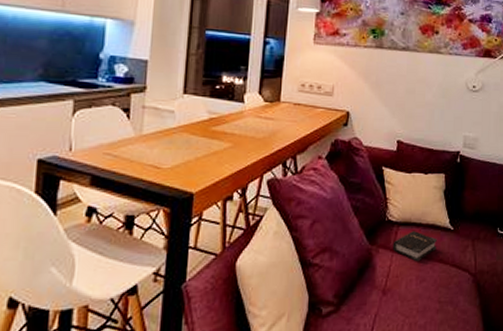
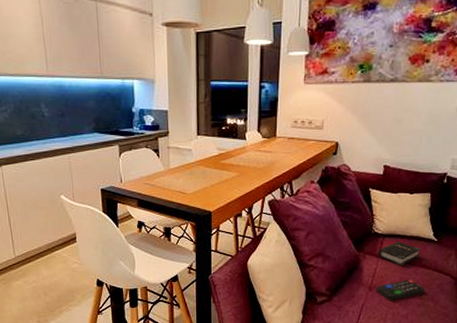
remote control: none [391,278,444,308] -> present [376,280,425,301]

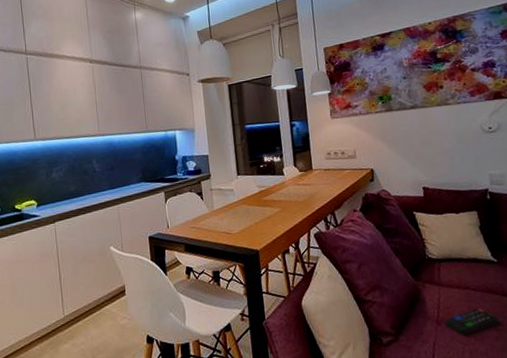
hardback book: present [378,242,420,267] -> none [437,265,483,294]

